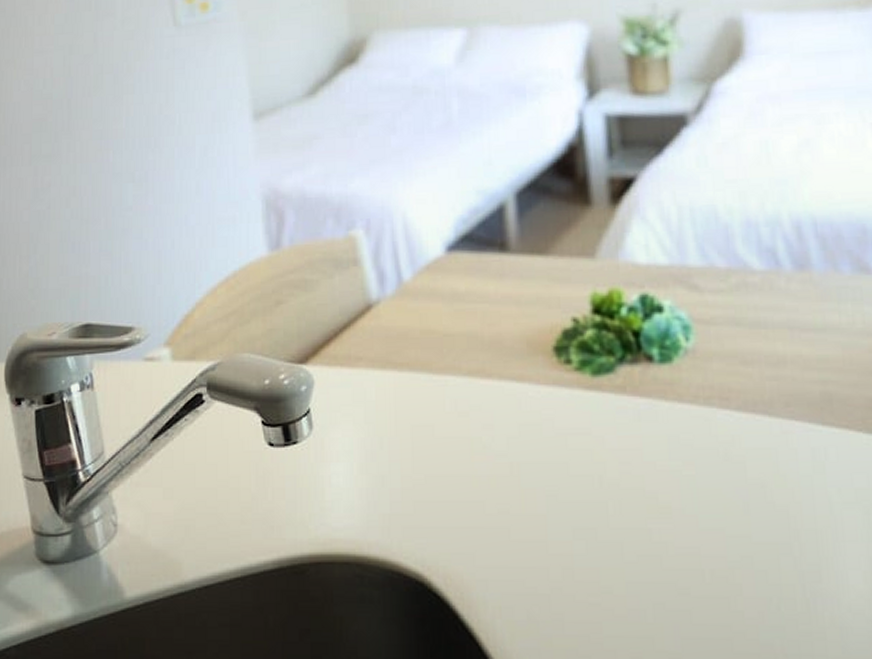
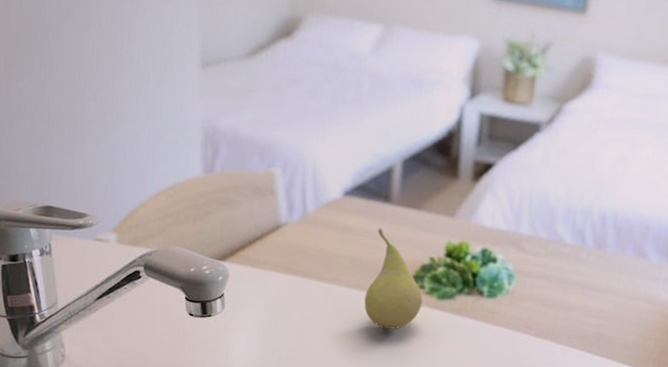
fruit: none [494,287,573,428] -> present [364,228,423,330]

